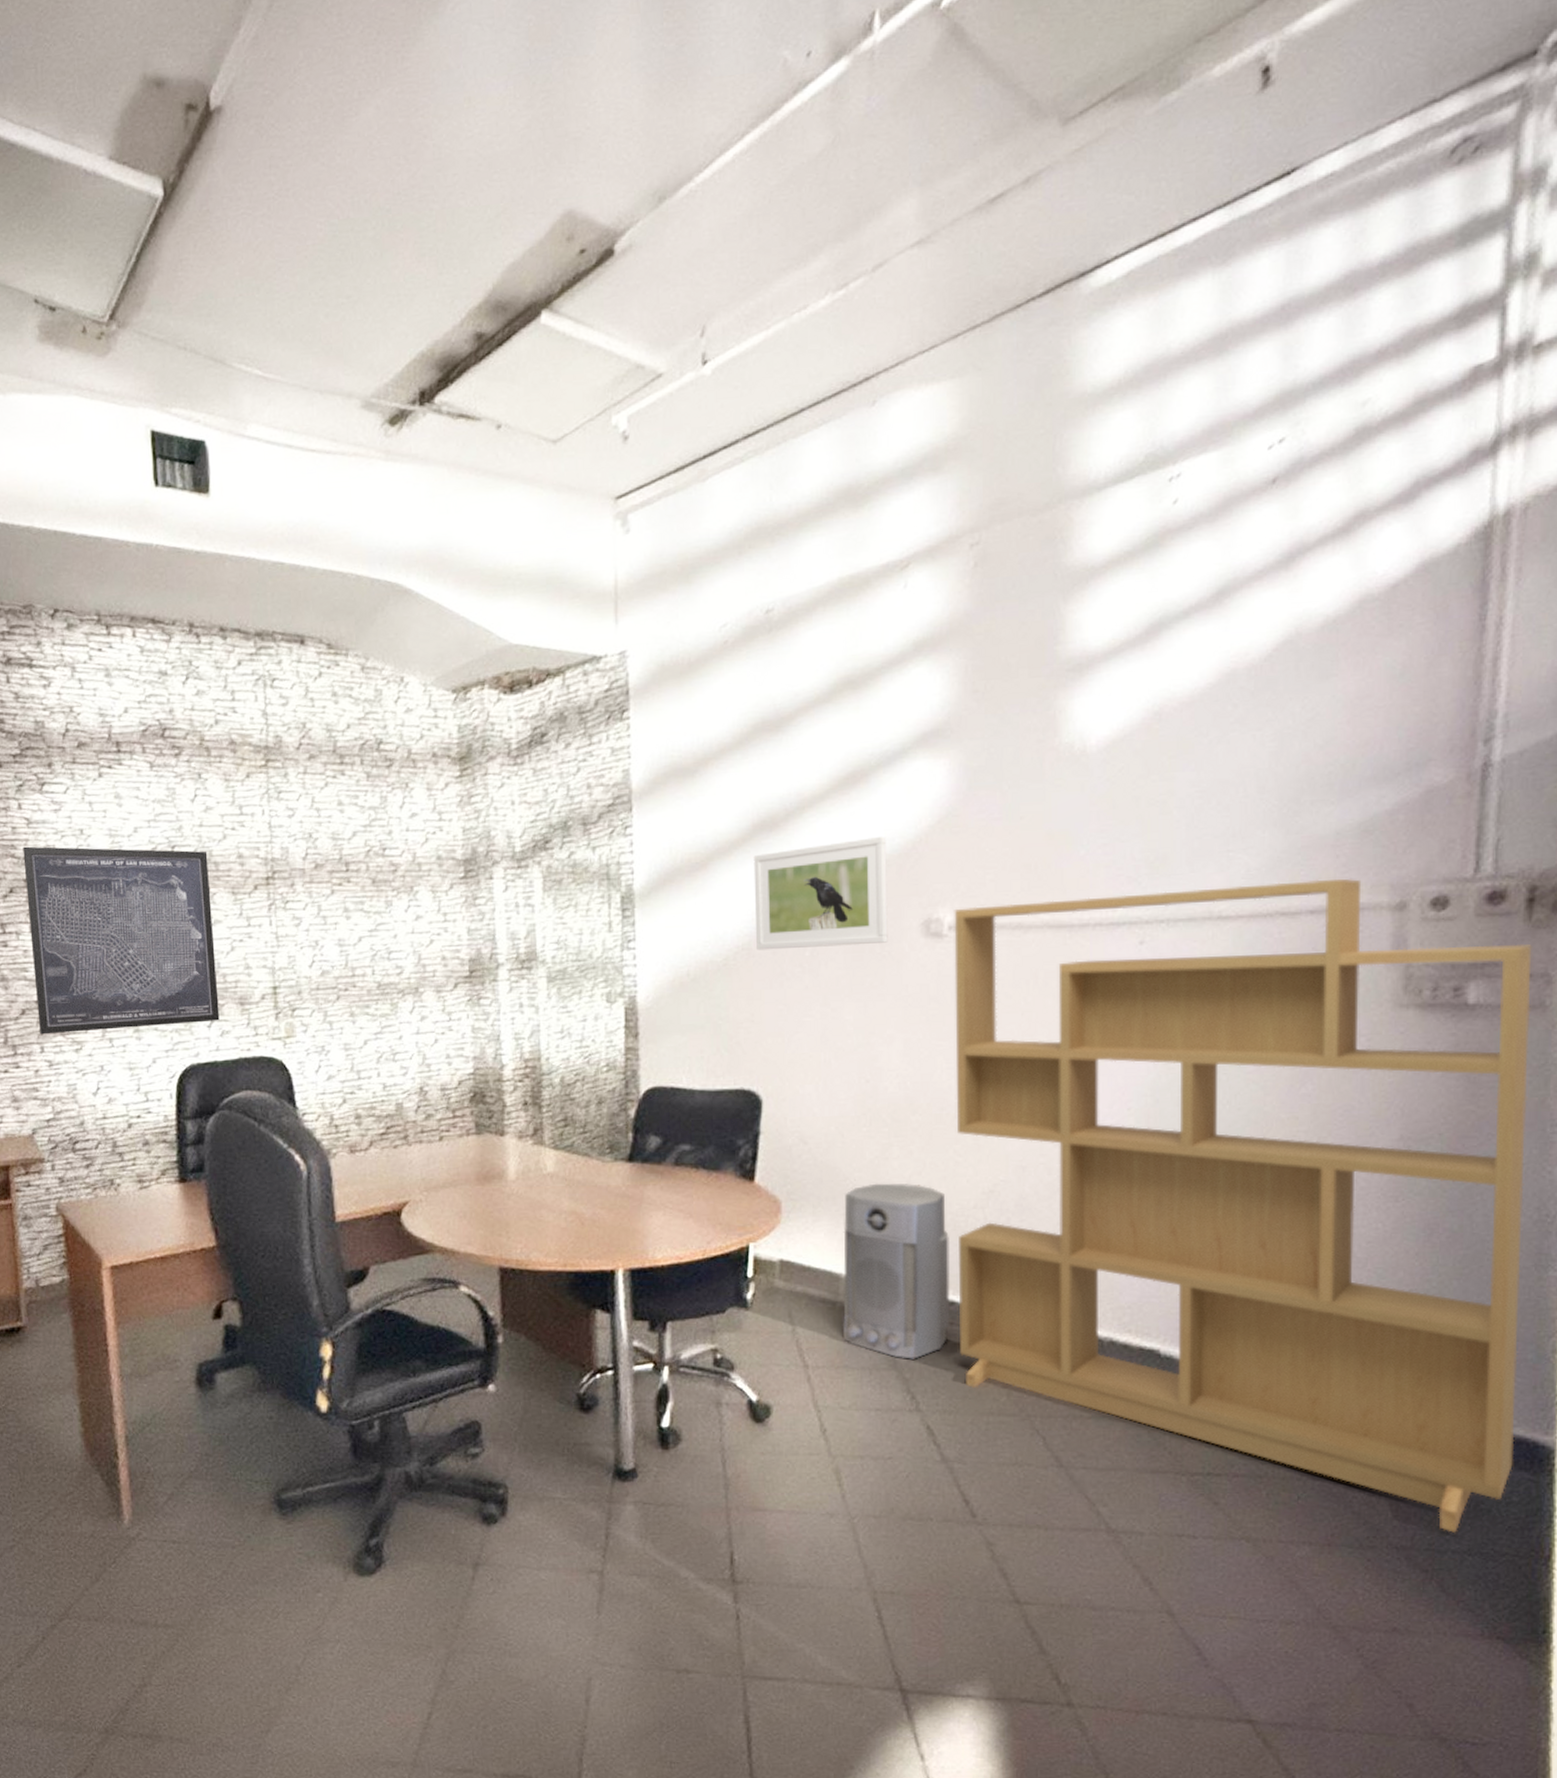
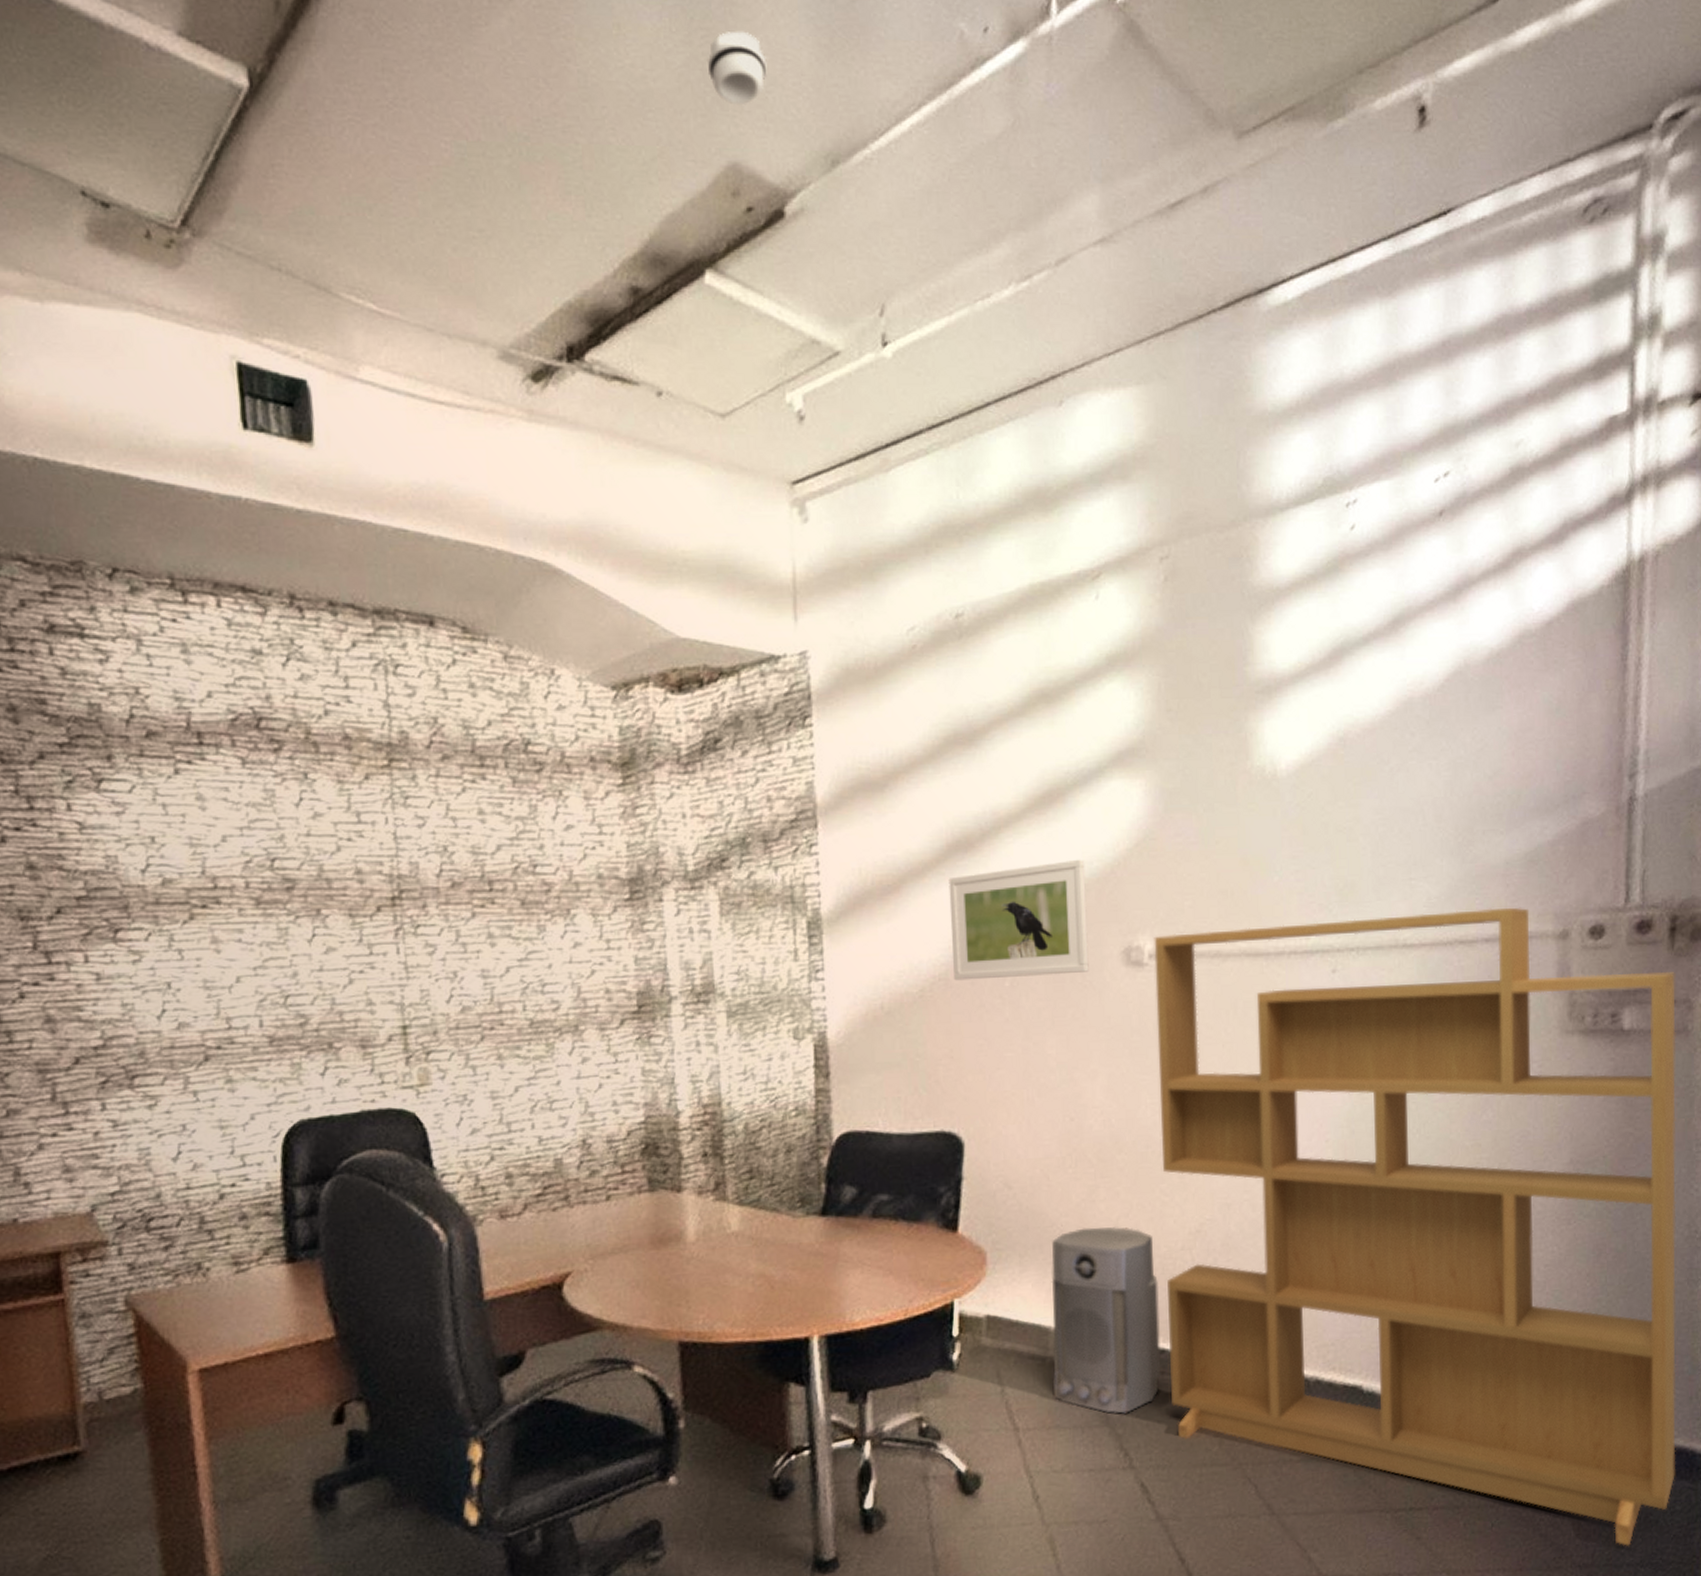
wall art: present [23,846,220,1035] -> none [74,856,336,1088]
smoke detector: none [546,88,601,158] -> present [707,30,767,106]

